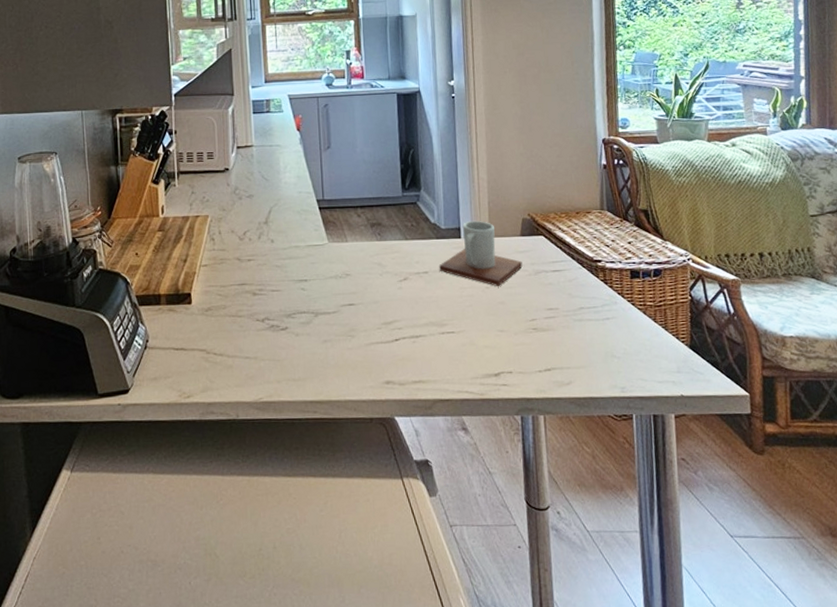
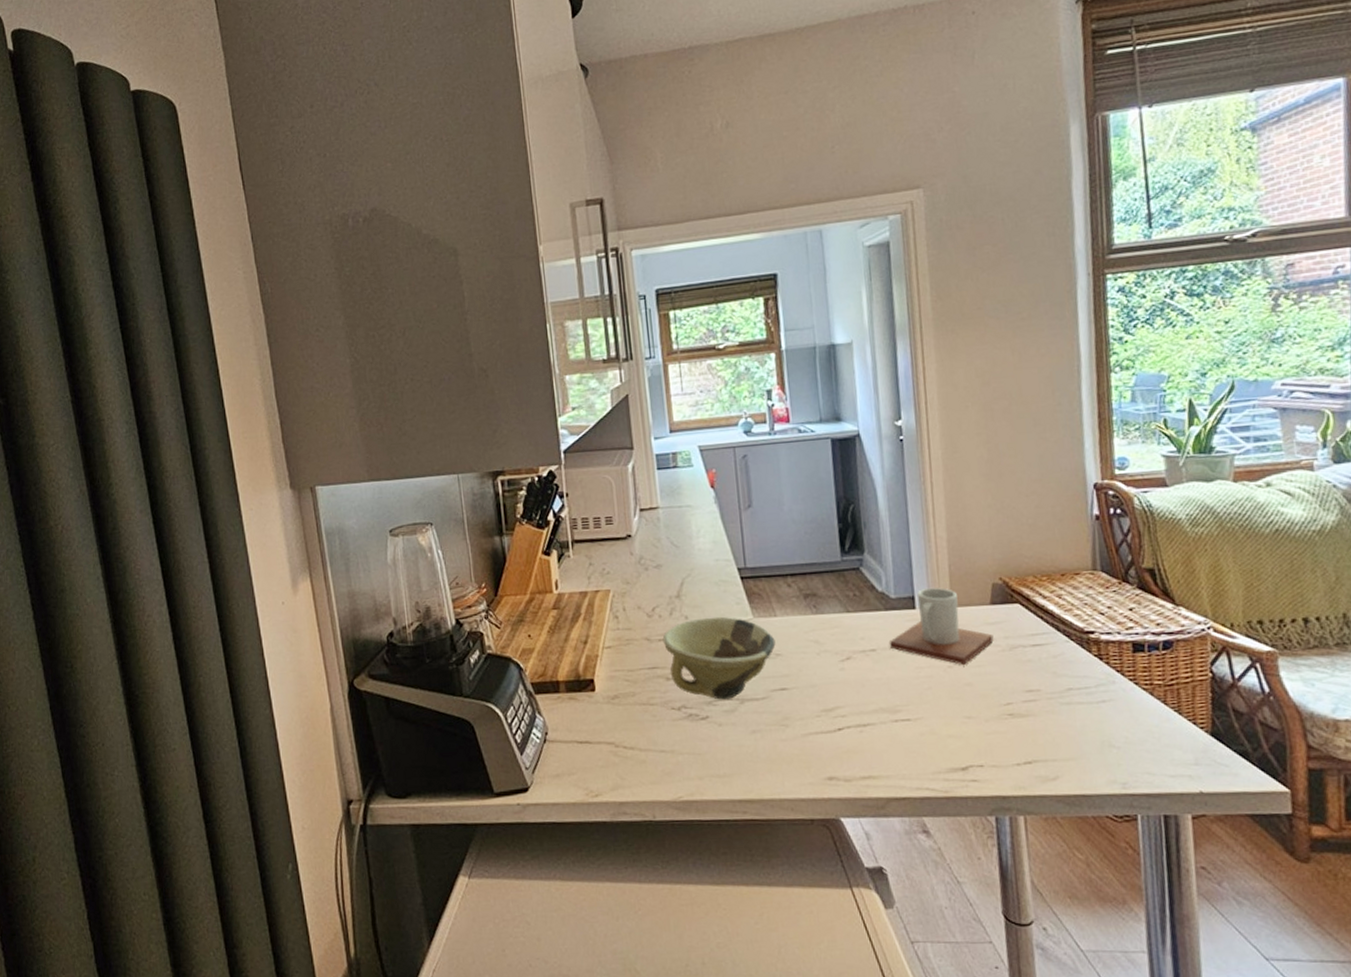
bowl: none [251,241,346,313] -> present [662,616,776,700]

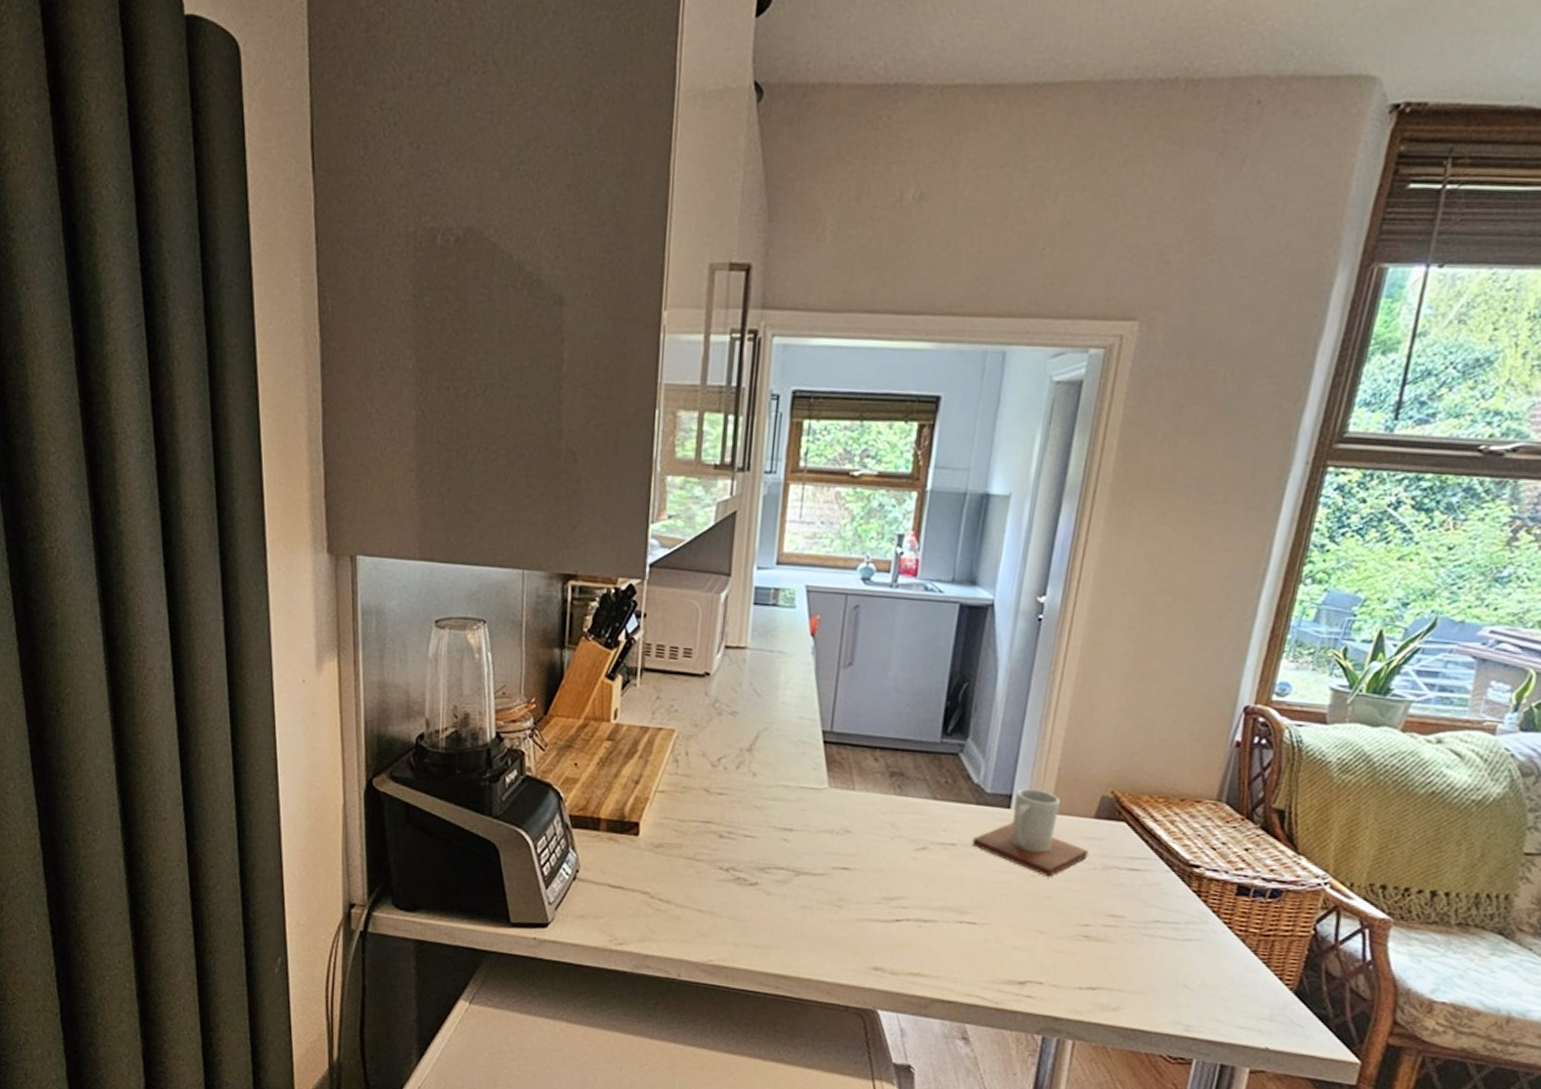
bowl: present [662,616,776,700] -> none [723,777,848,869]

